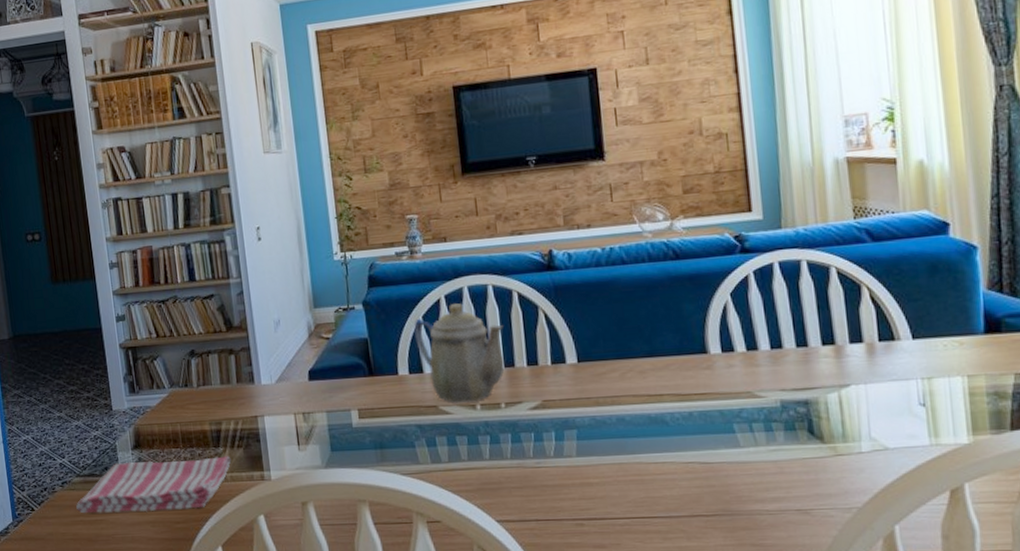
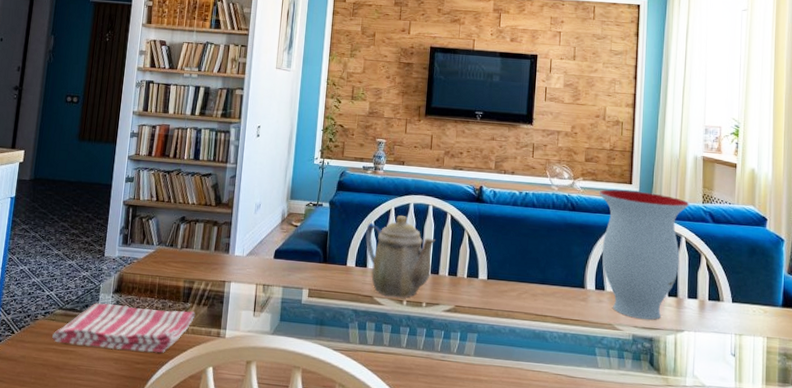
vase: none [708,217,836,380] -> present [599,189,690,320]

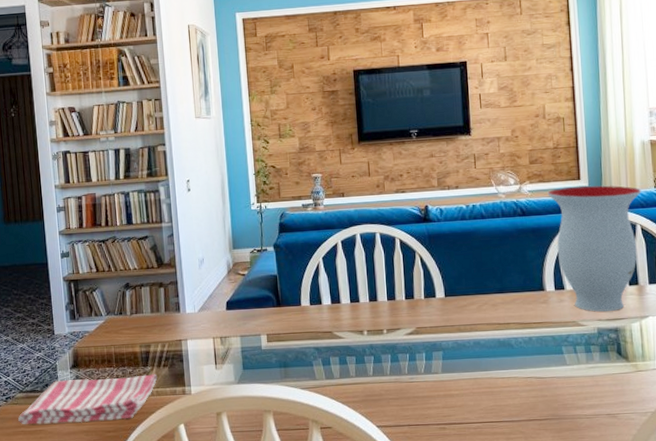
teapot: present [365,215,435,298] -> none [315,247,387,329]

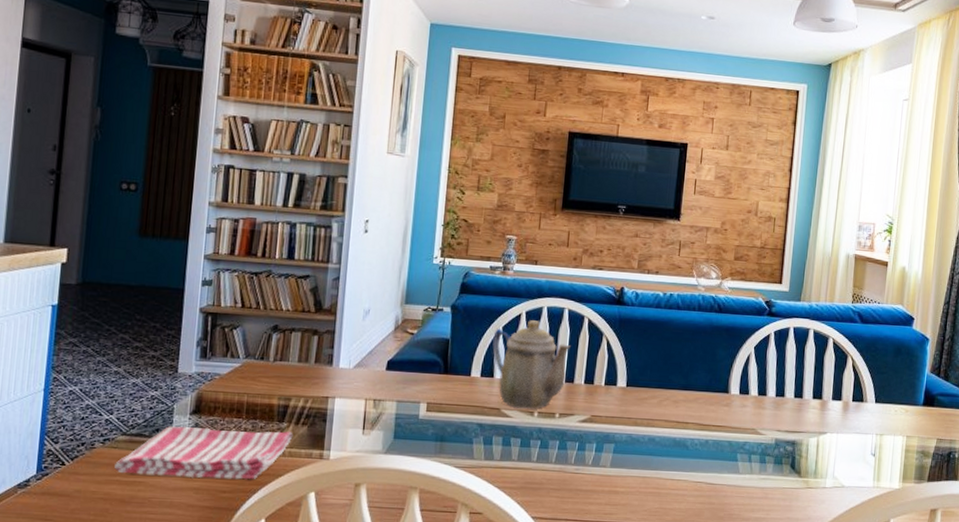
teapot: none [315,247,387,329] -> present [492,320,571,409]
vase: present [547,185,641,312] -> none [747,289,839,423]

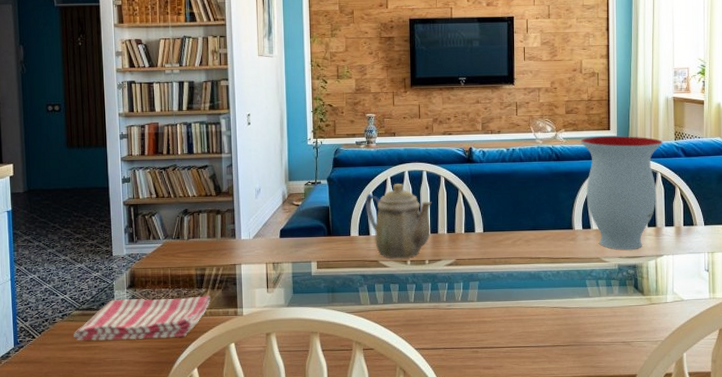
vase: none [747,289,839,423] -> present [580,136,663,250]

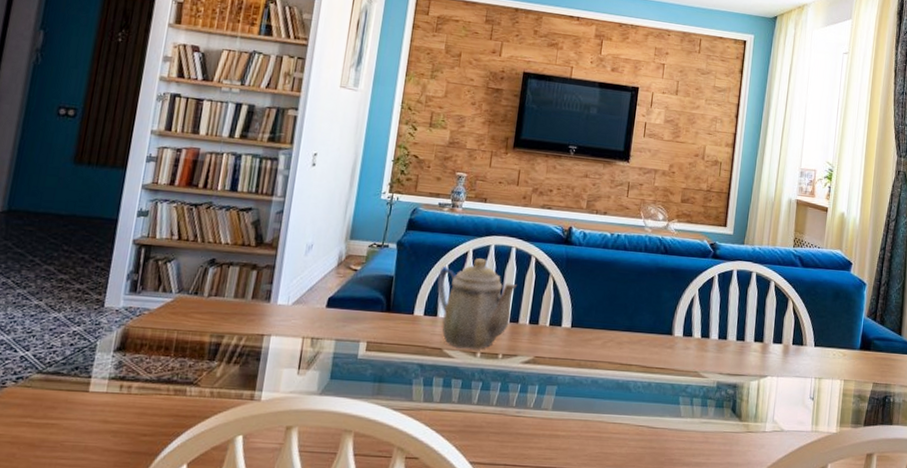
dish towel: present [74,296,211,341] -> none [26,364,224,422]
vase: present [580,136,663,250] -> none [691,232,781,366]

